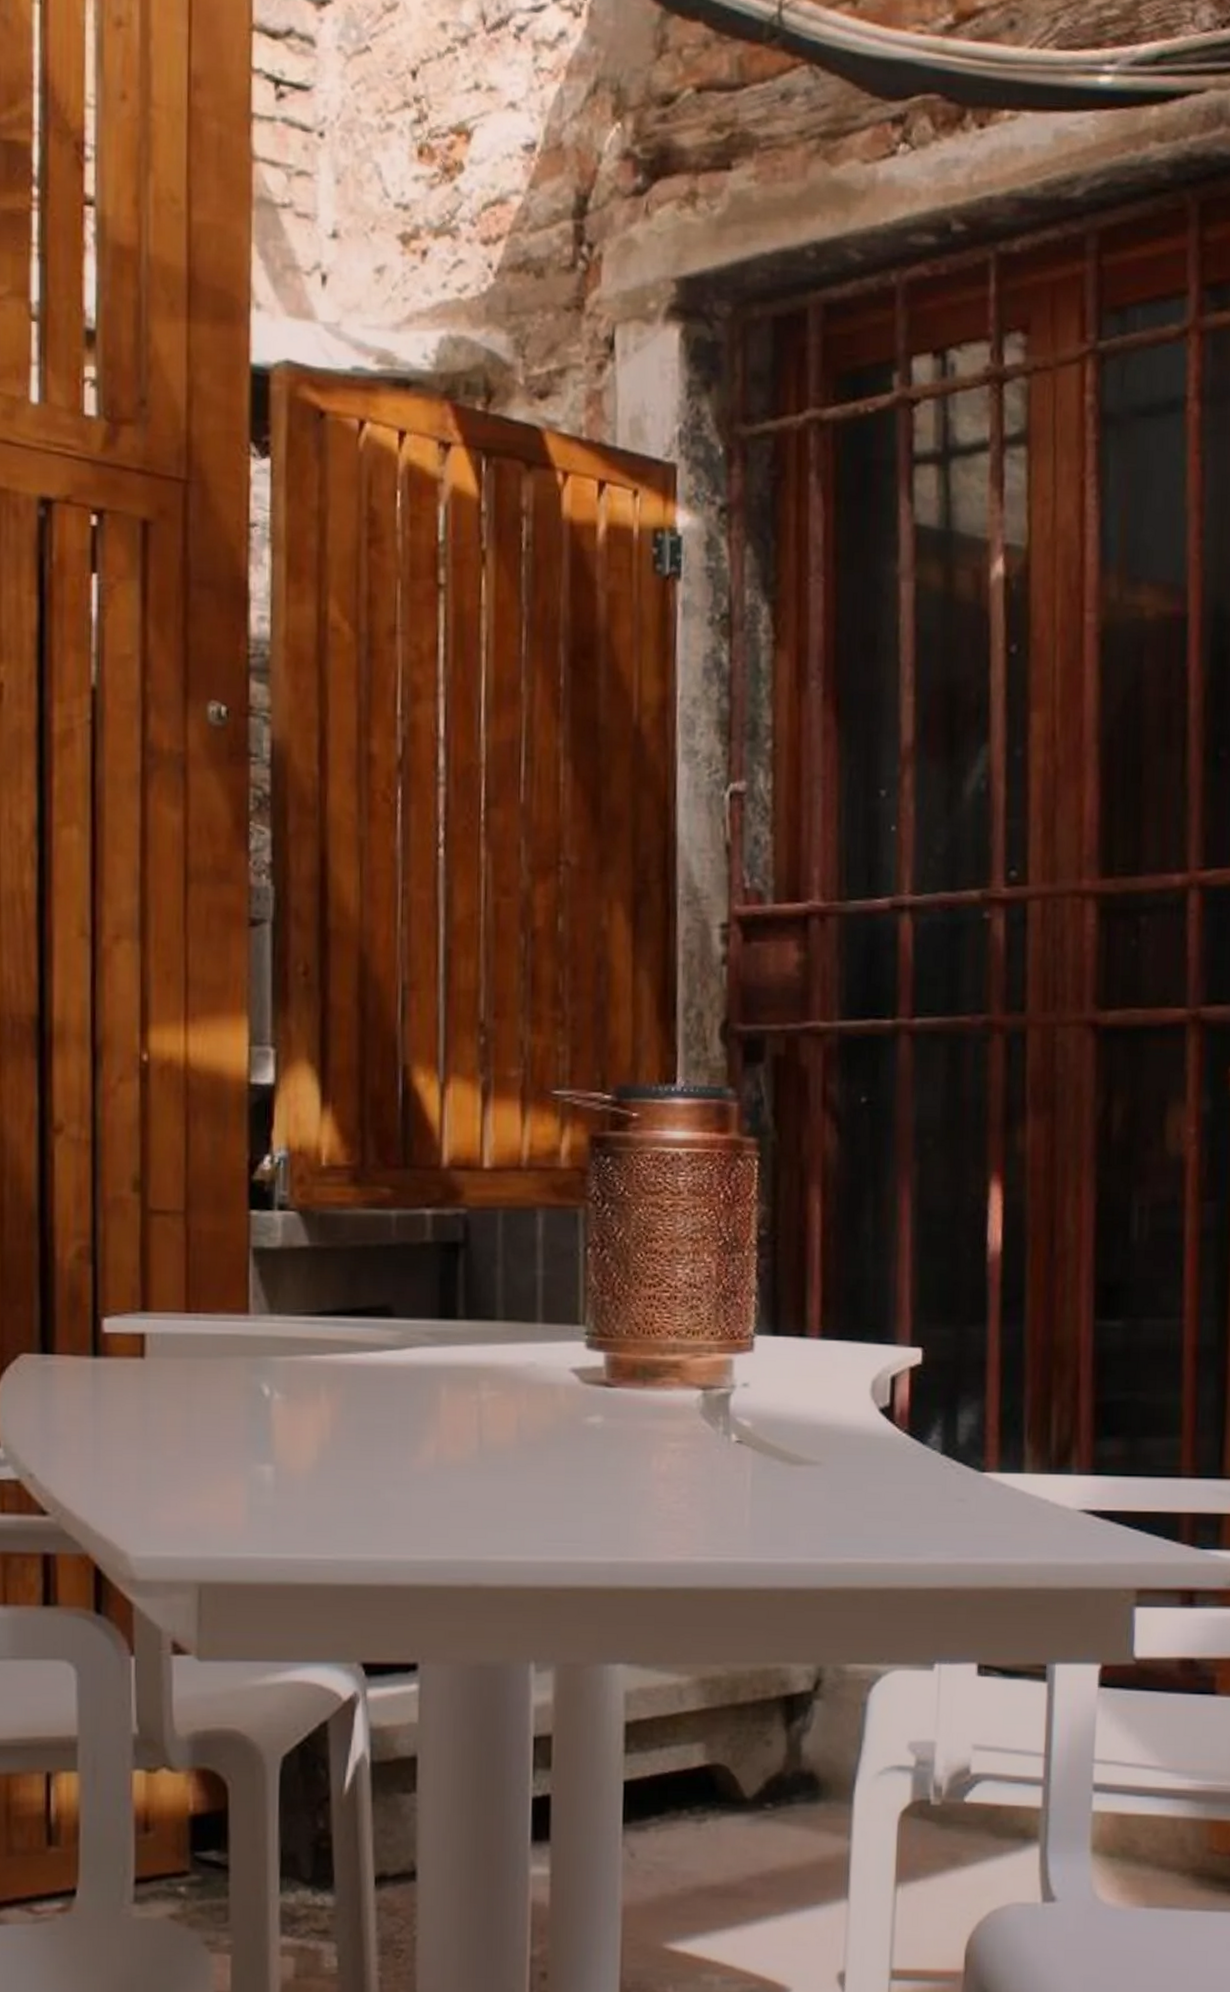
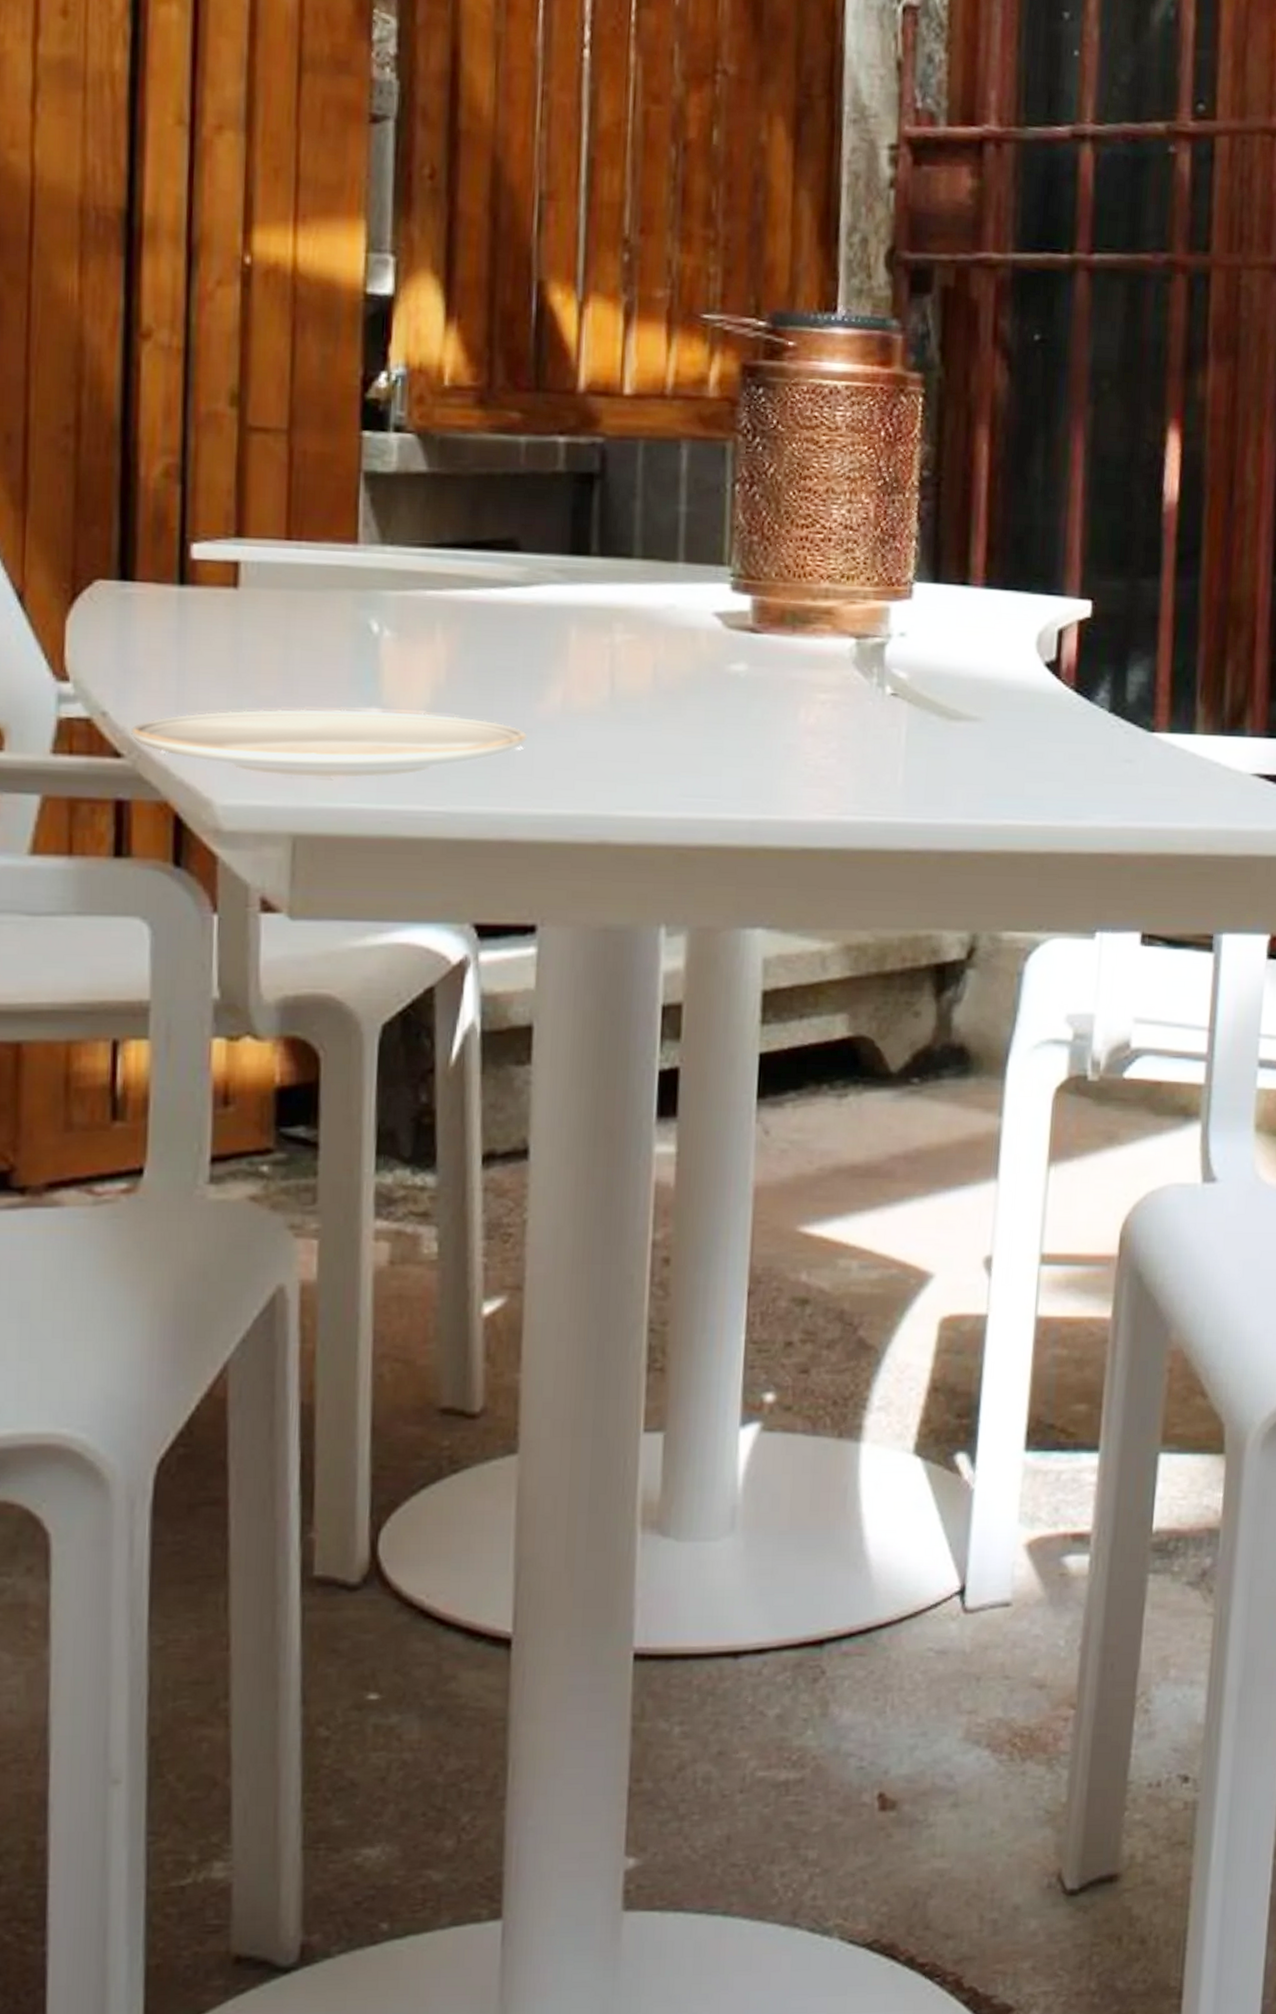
plate: none [55,1467,406,1529] -> present [131,709,528,777]

